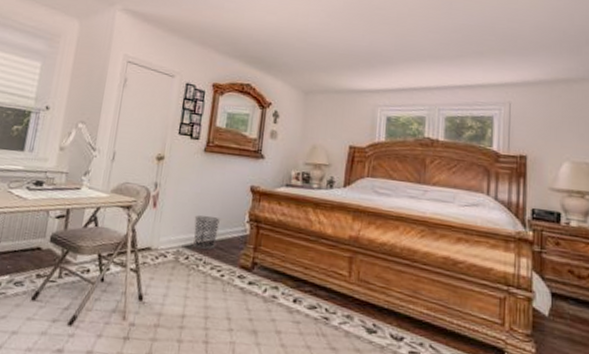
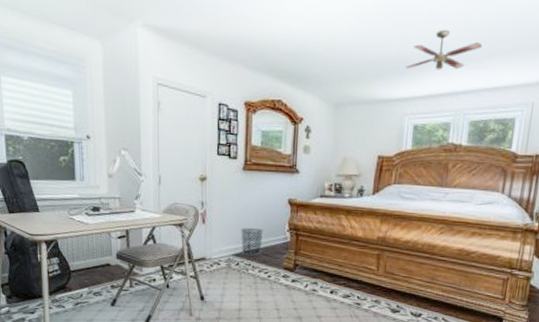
ceiling fan: none [376,29,453,66] -> present [405,29,483,70]

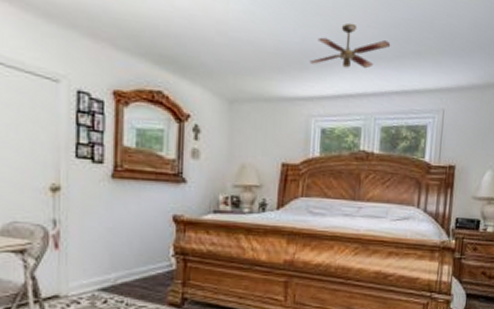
waste bin: present [240,228,264,256] -> none [108,253,141,290]

